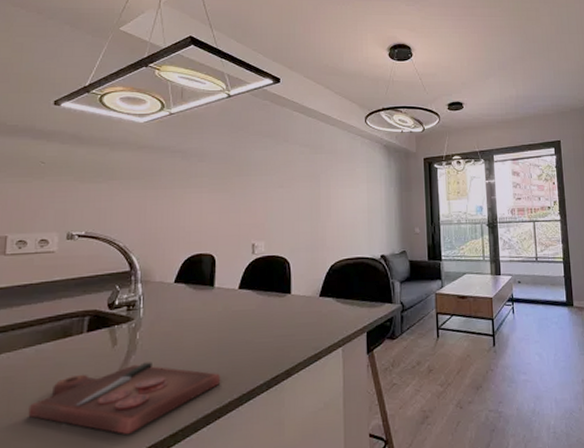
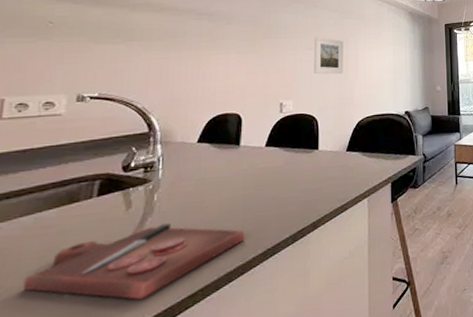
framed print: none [285,174,315,214] -> present [314,37,344,75]

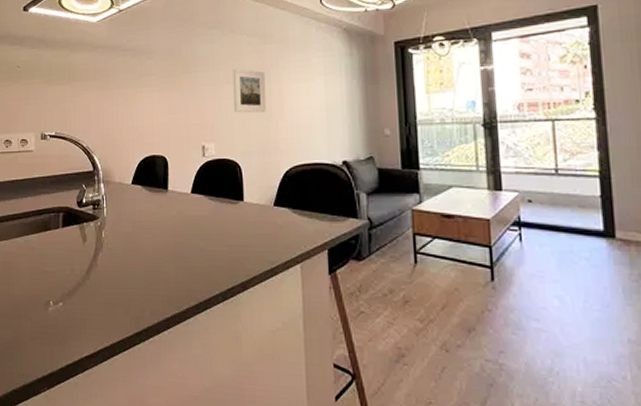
cutting board: present [23,223,245,300] -> none [23,260,179,326]

